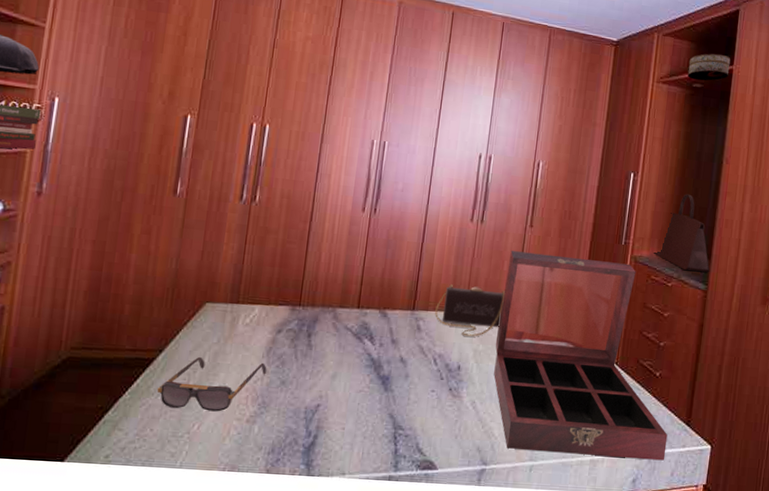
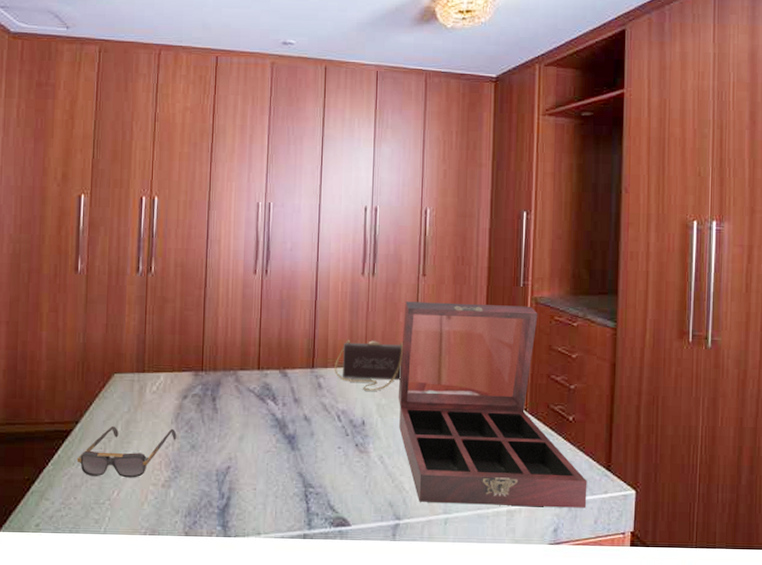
handbag: present [653,194,710,273] -> none [554,228,617,310]
decorative box: present [687,53,731,81] -> none [575,79,621,109]

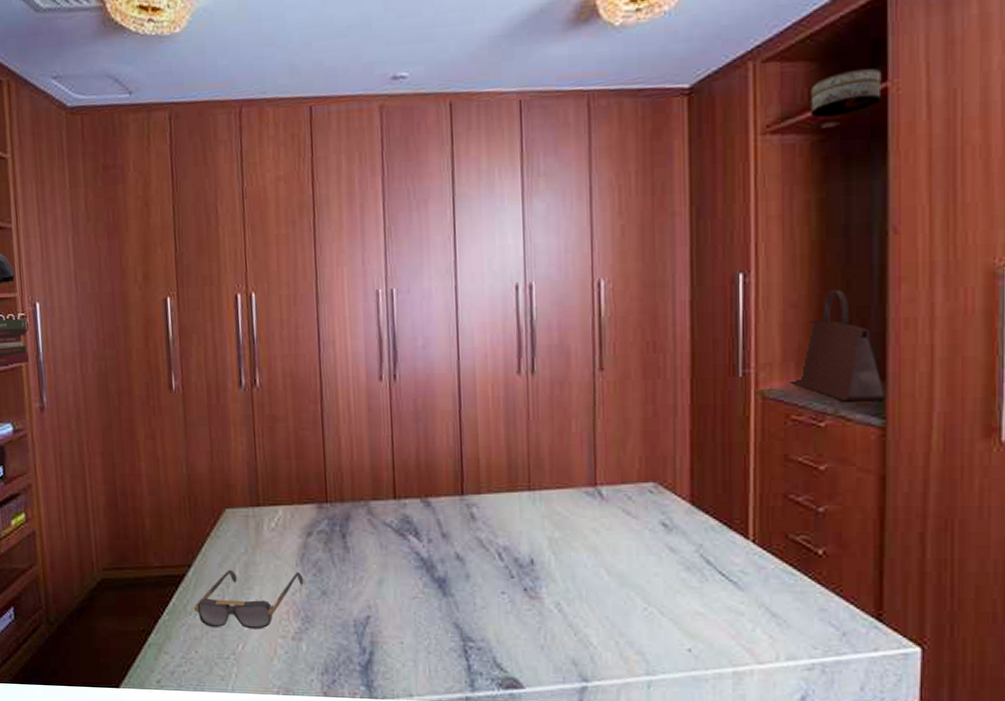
handbag: present [334,340,403,391] -> none [490,457,579,522]
jewelry box: present [398,301,587,508] -> none [575,402,848,671]
handbag: none [554,228,617,310] -> present [789,289,886,402]
decorative box: none [575,79,621,109] -> present [810,68,882,118]

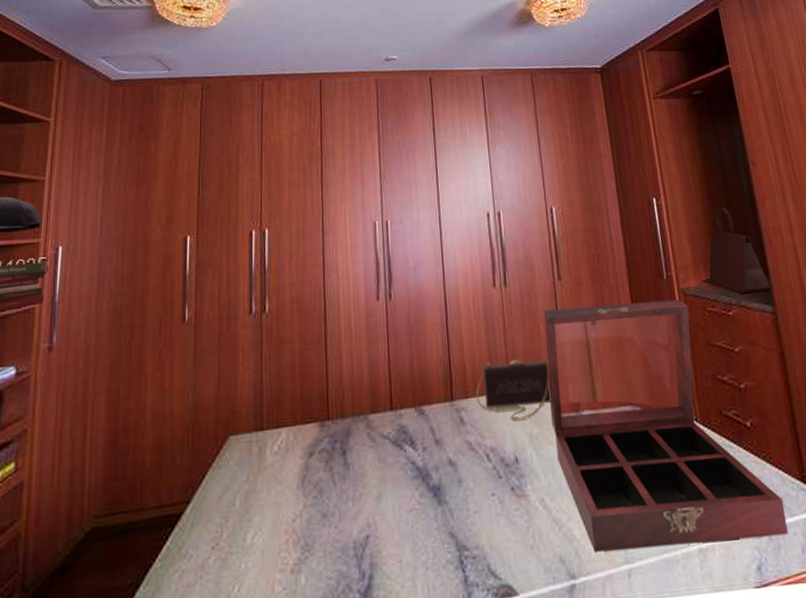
sunglasses: present [193,569,304,630] -> none [189,496,305,570]
handbag: none [490,457,579,522] -> present [476,358,551,420]
jewelry box: none [575,402,848,671] -> present [544,299,788,552]
decorative box: present [810,68,882,118] -> none [681,56,728,88]

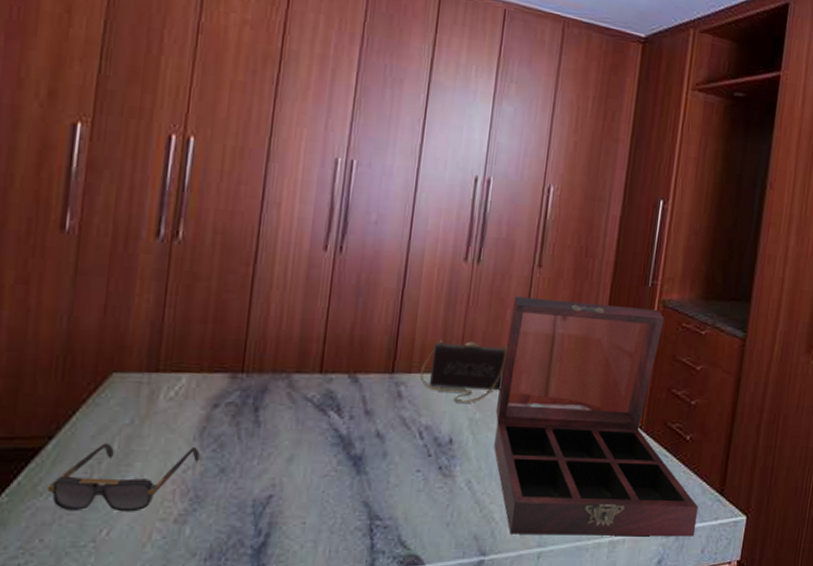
sunglasses: none [189,496,305,570] -> present [46,442,200,512]
handbag: present [701,207,772,294] -> none [684,225,749,318]

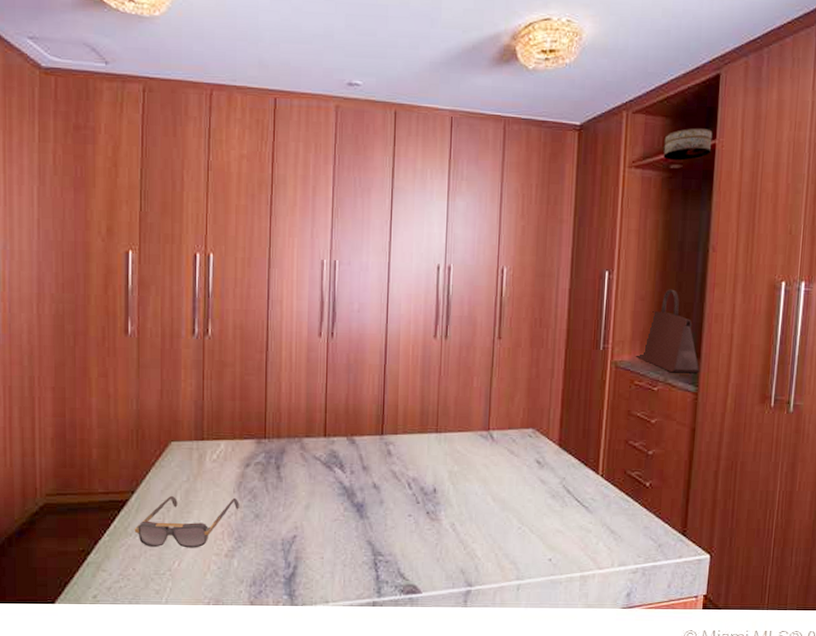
handbag: present [420,339,507,403] -> none [405,405,476,458]
jewelry box: present [494,296,699,537] -> none [470,365,662,573]
handbag: none [684,225,749,318] -> present [635,289,699,374]
decorative box: none [728,56,778,90] -> present [663,128,713,161]

